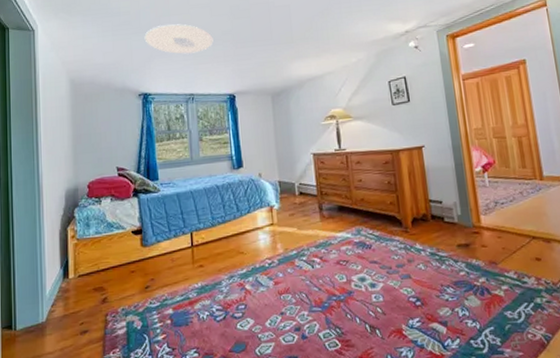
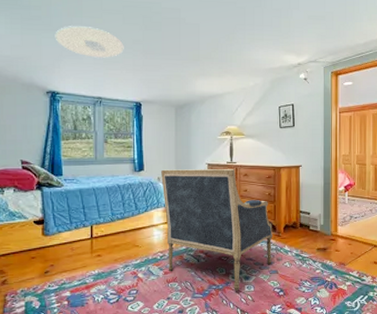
armchair: none [262,157,401,303] -> present [161,169,272,291]

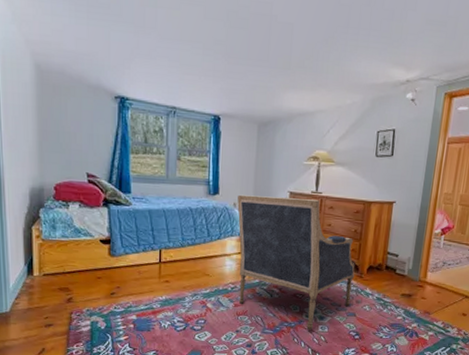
ceiling light: present [55,26,124,58] -> none [125,17,204,60]

